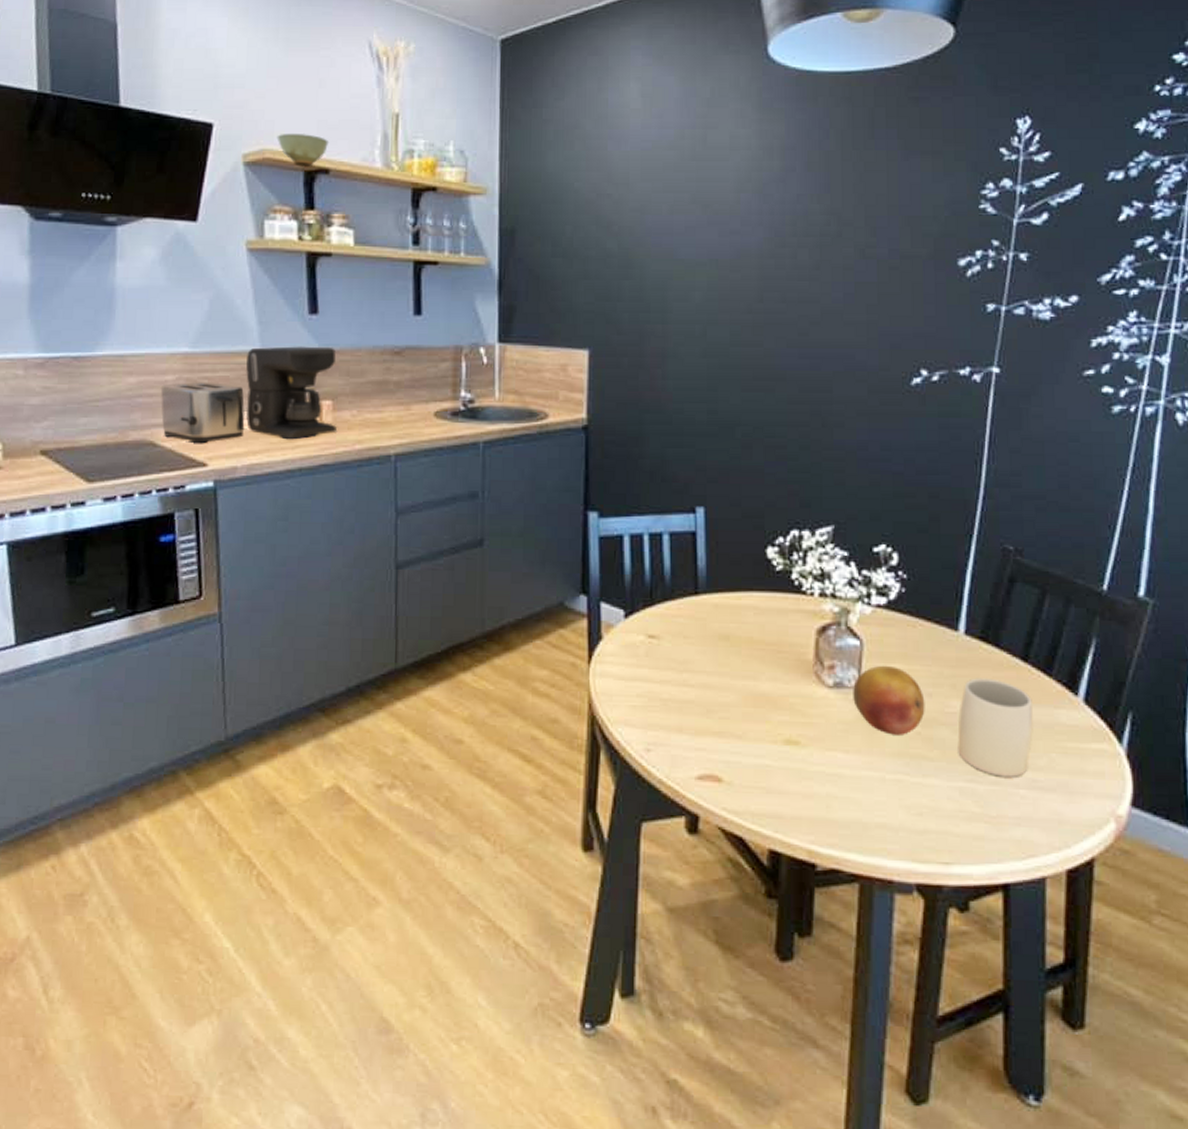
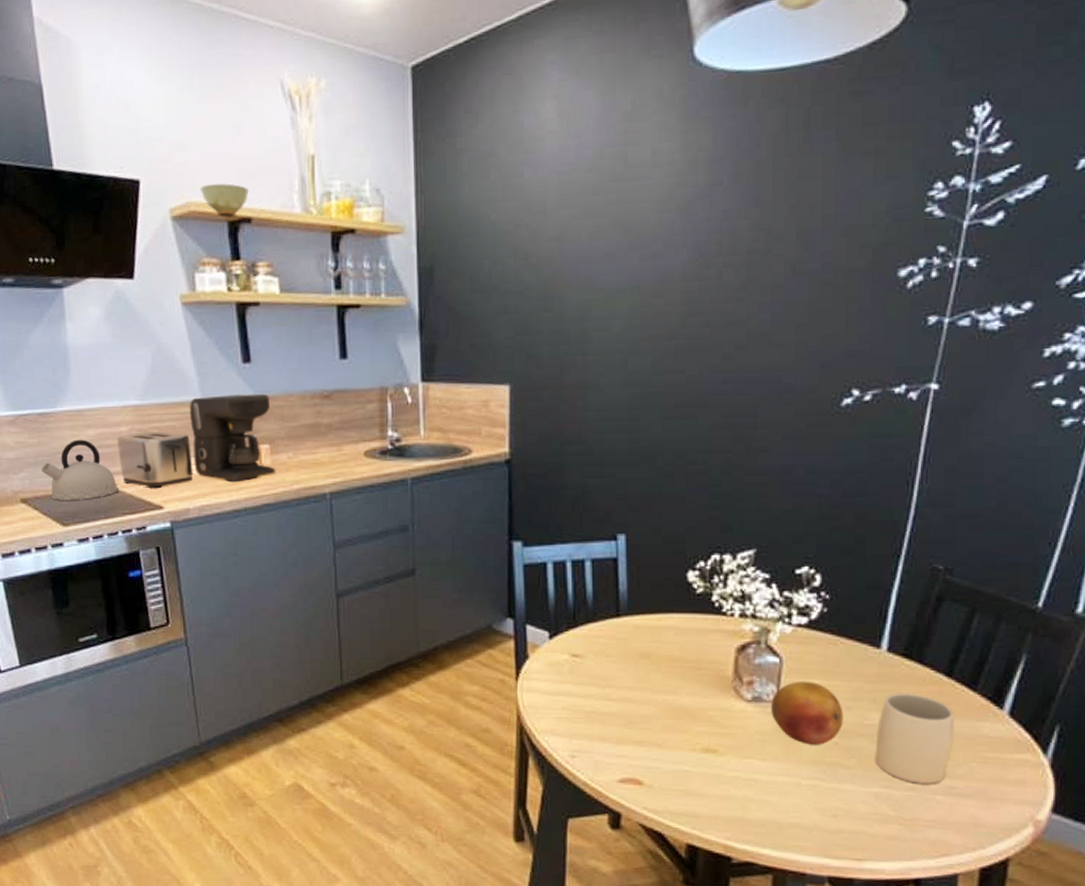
kettle: none [68,387,158,454] -> present [41,439,119,501]

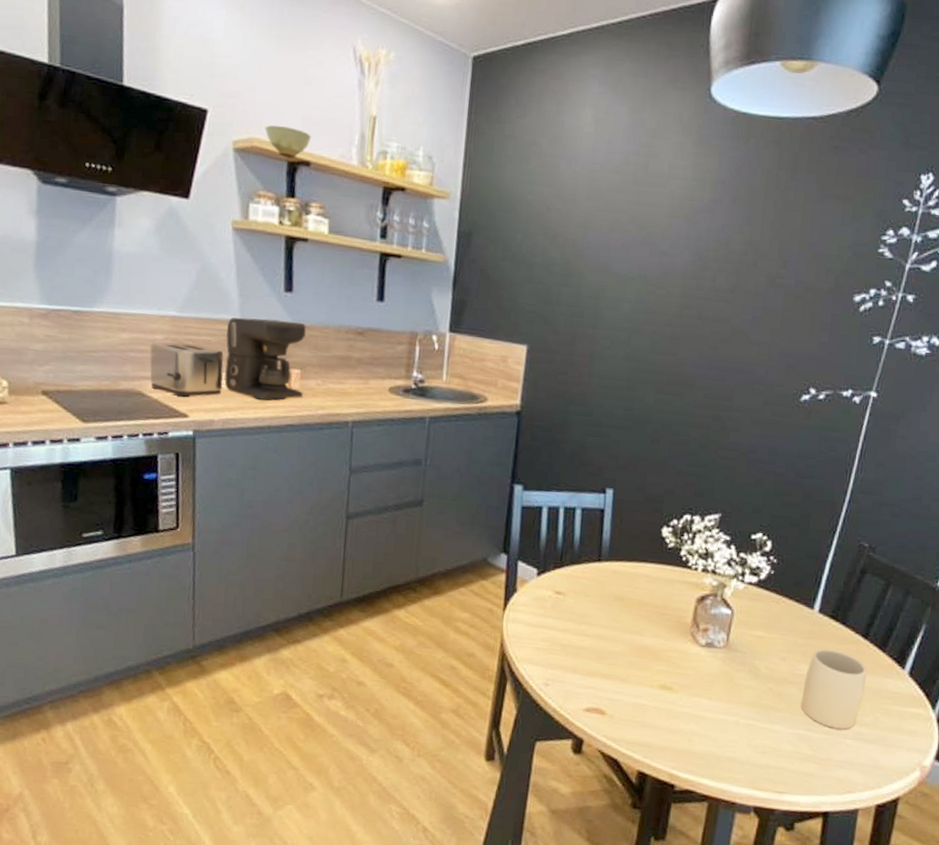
kettle: present [41,439,119,501] -> none [67,340,146,400]
fruit: present [771,681,844,745] -> none [720,632,779,689]

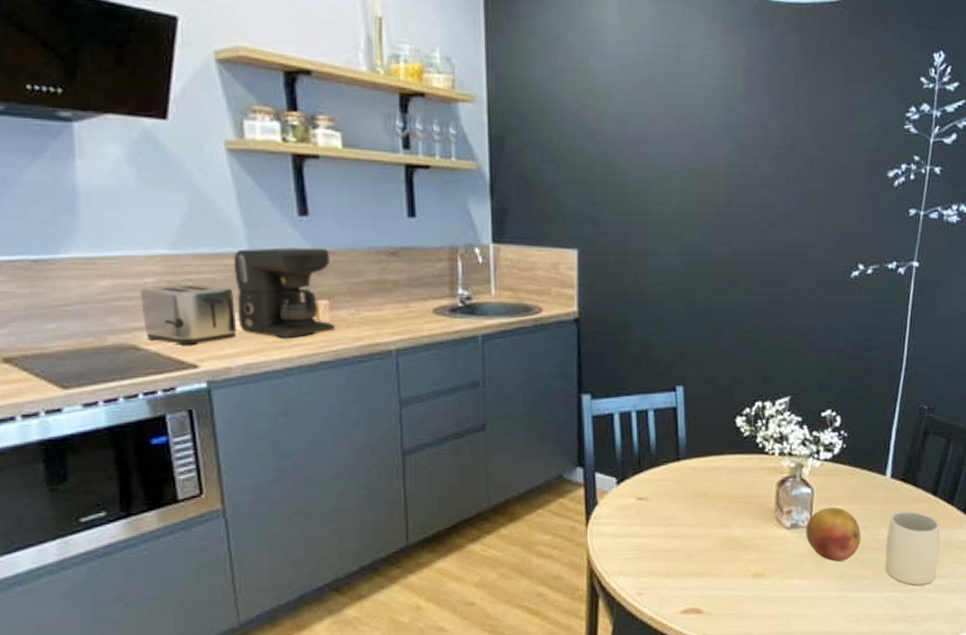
bowl: present [264,125,312,158] -> none [251,31,310,67]
fruit: none [720,632,779,689] -> present [806,507,861,562]

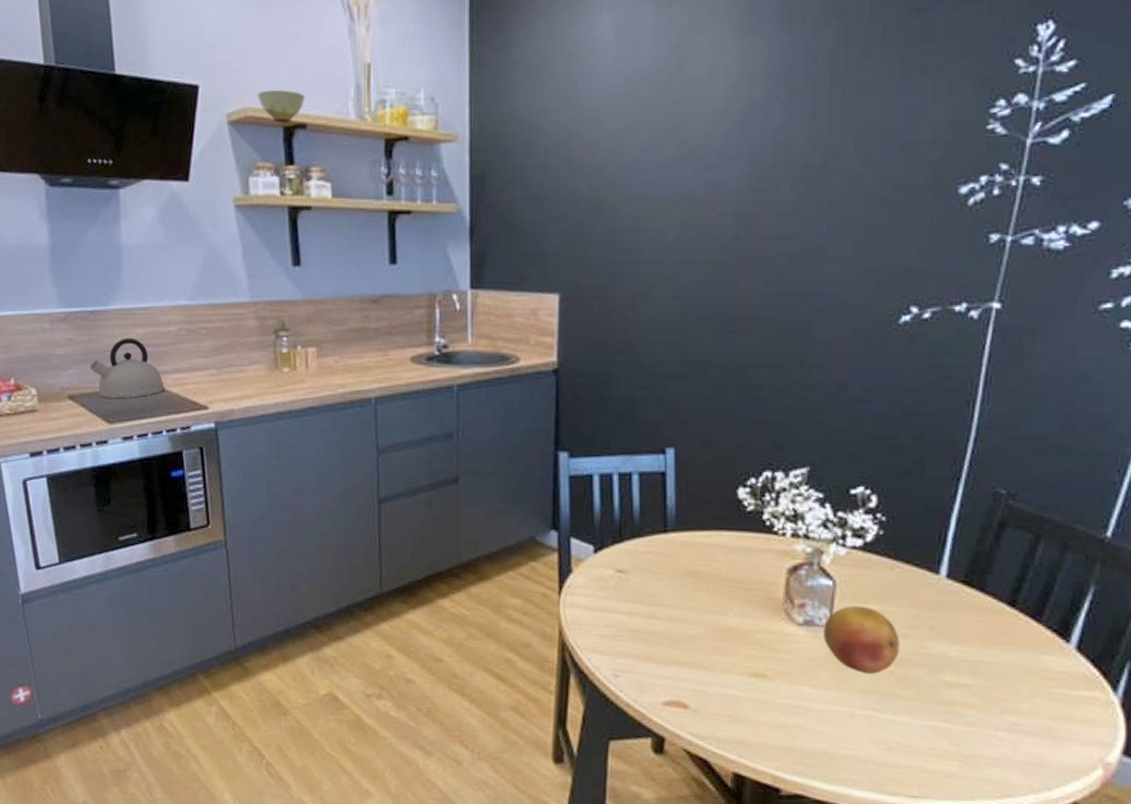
kettle: none [33,290,142,360] -> present [89,338,166,398]
toaster: present [139,284,237,345] -> none [165,332,240,388]
coffee maker: present [234,247,335,338] -> none [239,297,321,383]
bowl: none [251,31,310,67] -> present [257,89,306,123]
mug: present [885,510,940,586] -> none [933,621,1018,720]

